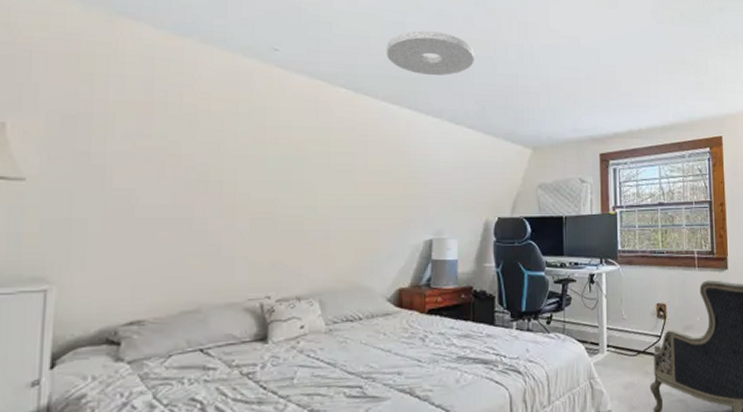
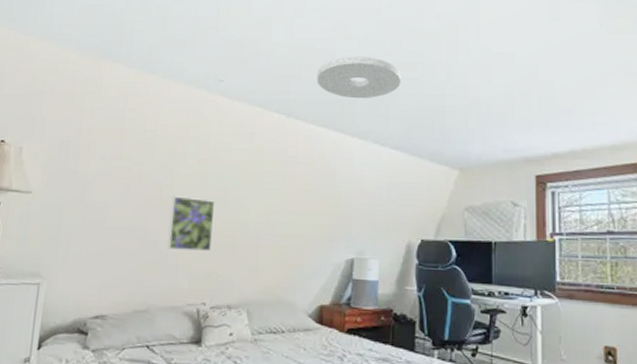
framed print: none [218,180,276,240] -> present [167,196,215,251]

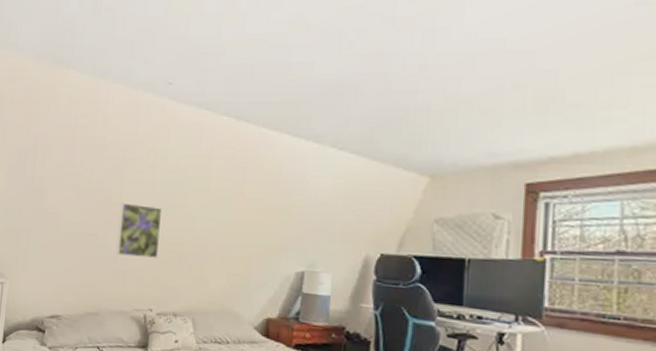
ceiling light: present [316,56,401,99] -> none [269,50,366,99]

